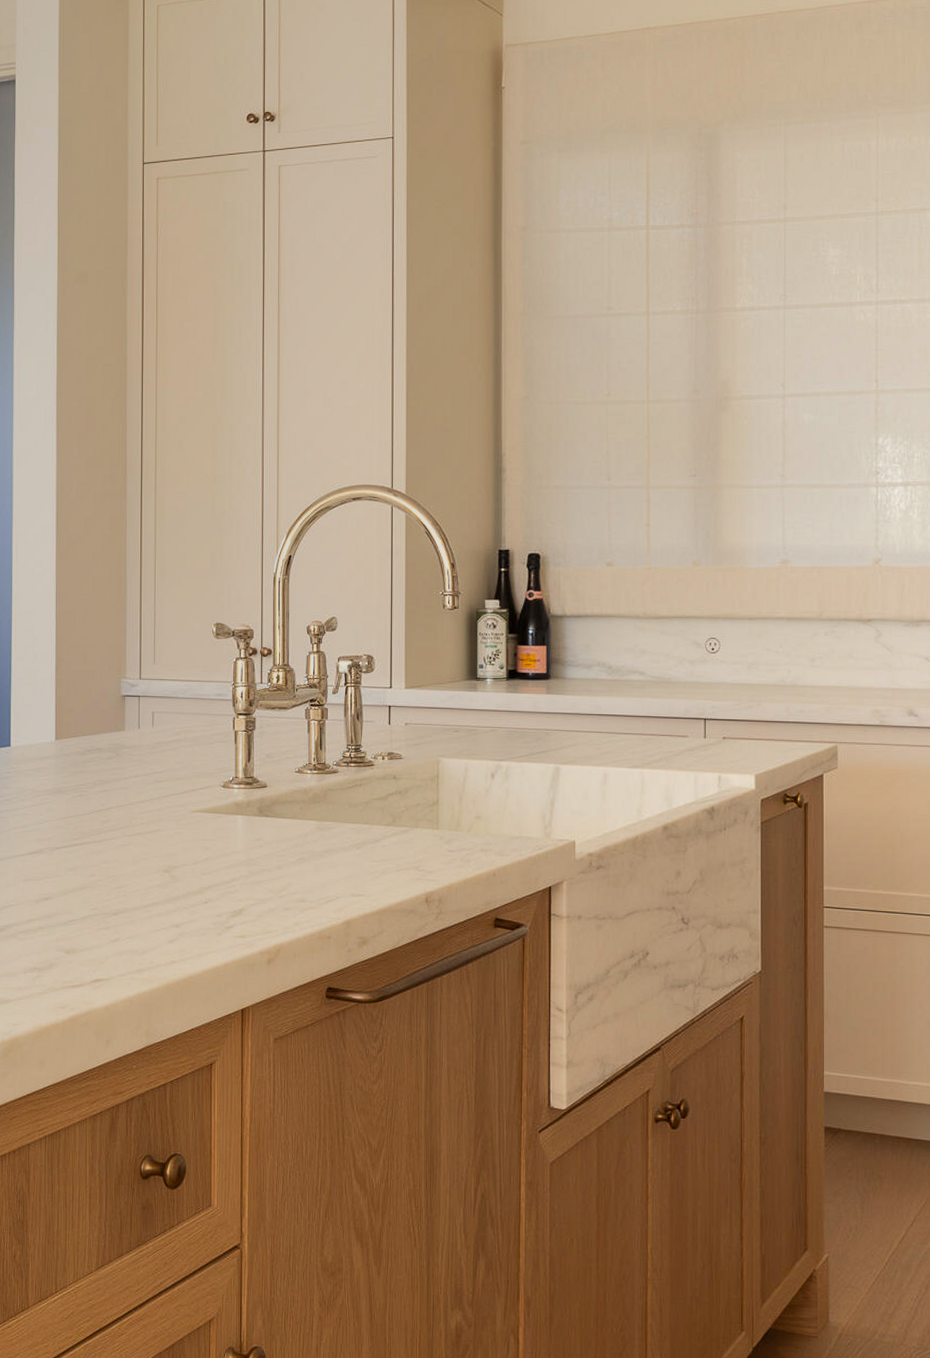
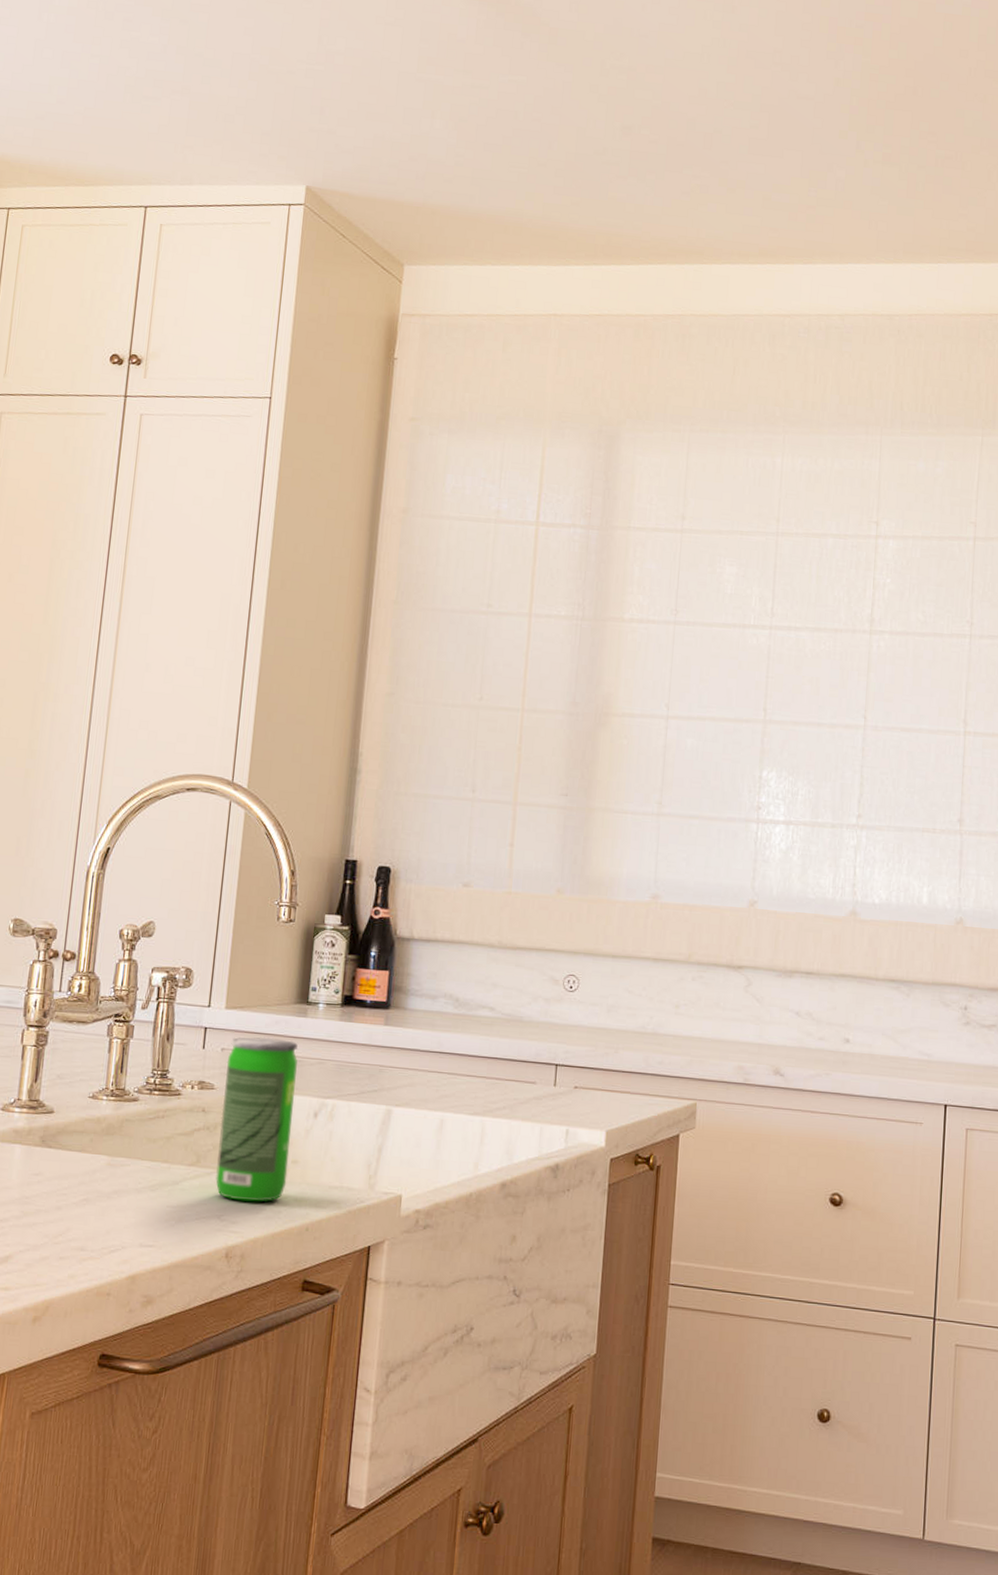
beverage can: none [410,711,473,853] -> present [216,1037,298,1202]

